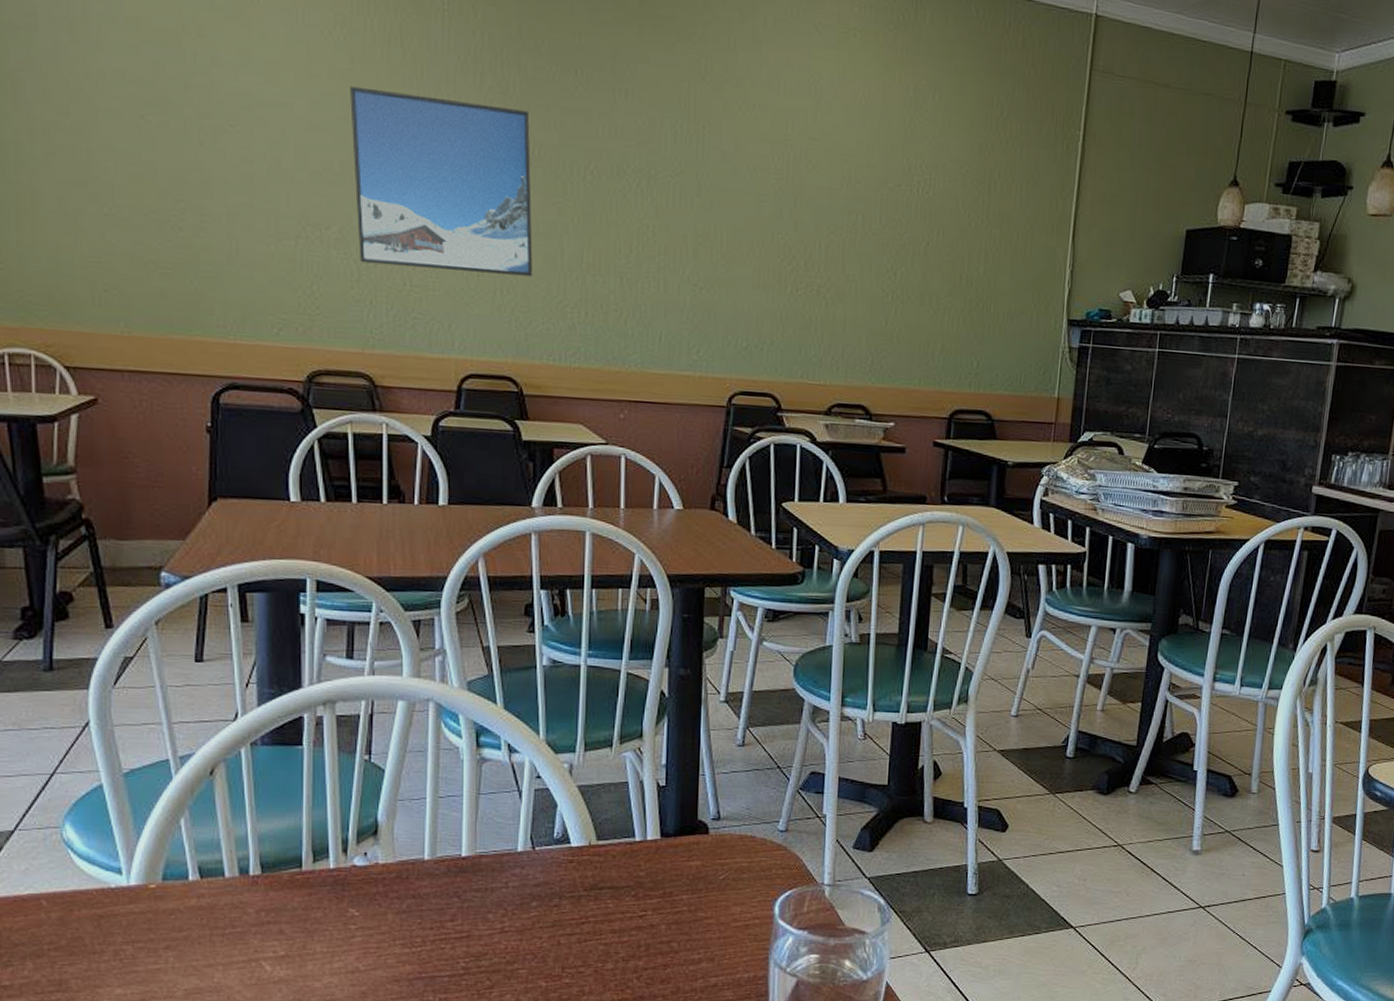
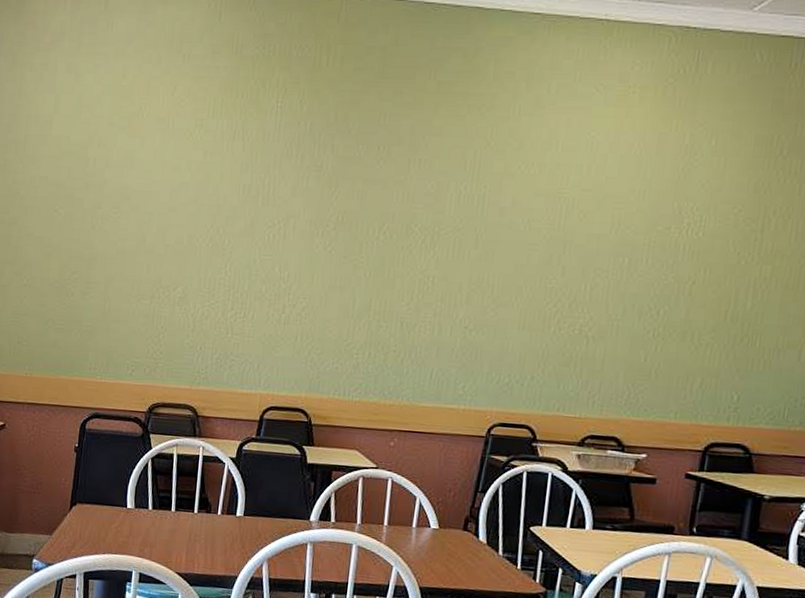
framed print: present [350,85,533,277] -> none [196,175,337,324]

